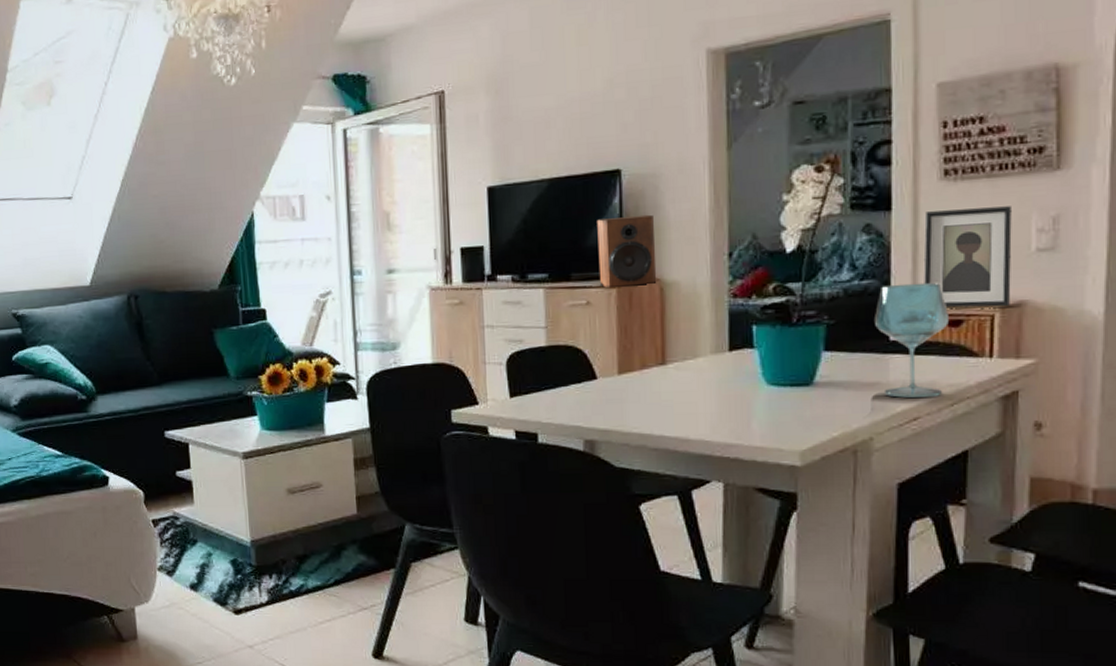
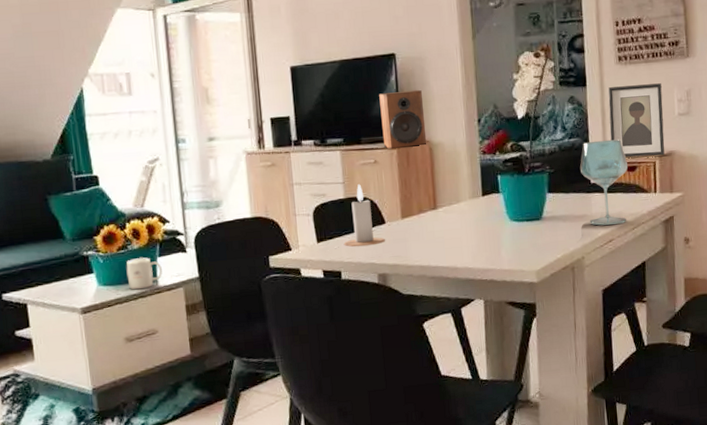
mug: none [291,402,330,437] -> present [126,257,162,290]
candle: none [542,330,597,406] -> present [343,184,386,247]

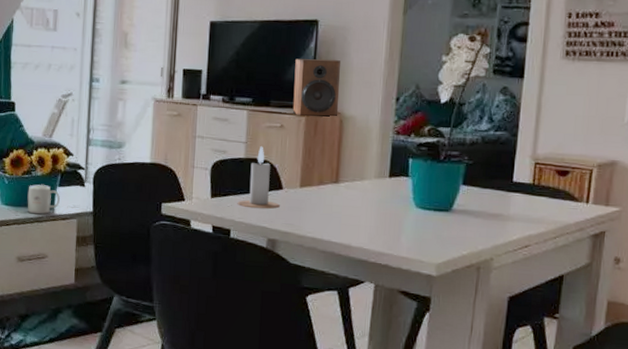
wine glass: present [580,139,628,226] -> none [503,137,560,230]
picture frame: present [608,83,665,158] -> none [543,82,613,164]

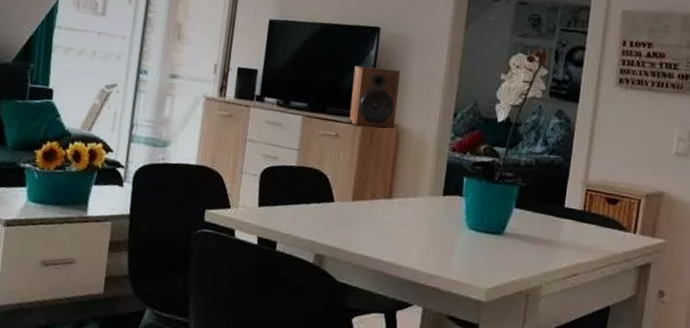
mug: present [27,184,60,214] -> none [56,181,95,215]
candle: present [237,146,281,210] -> none [285,155,331,223]

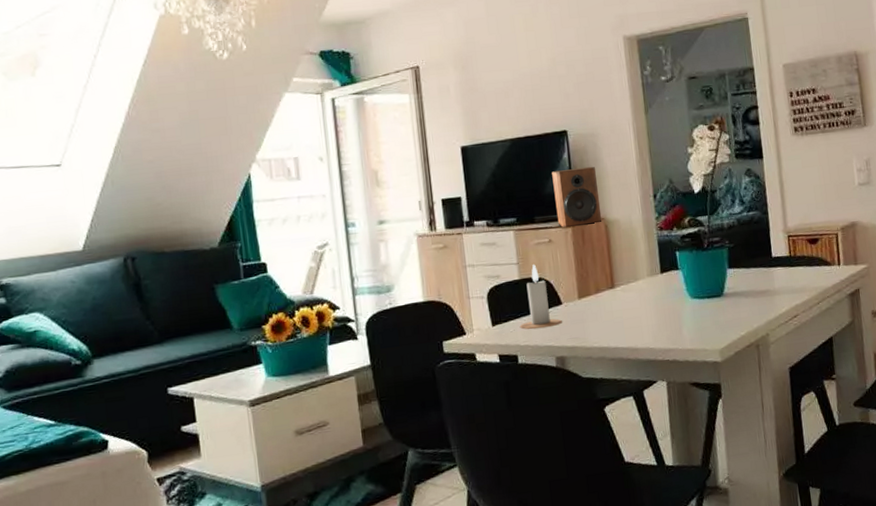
candle: none [285,155,331,223] -> present [519,264,563,330]

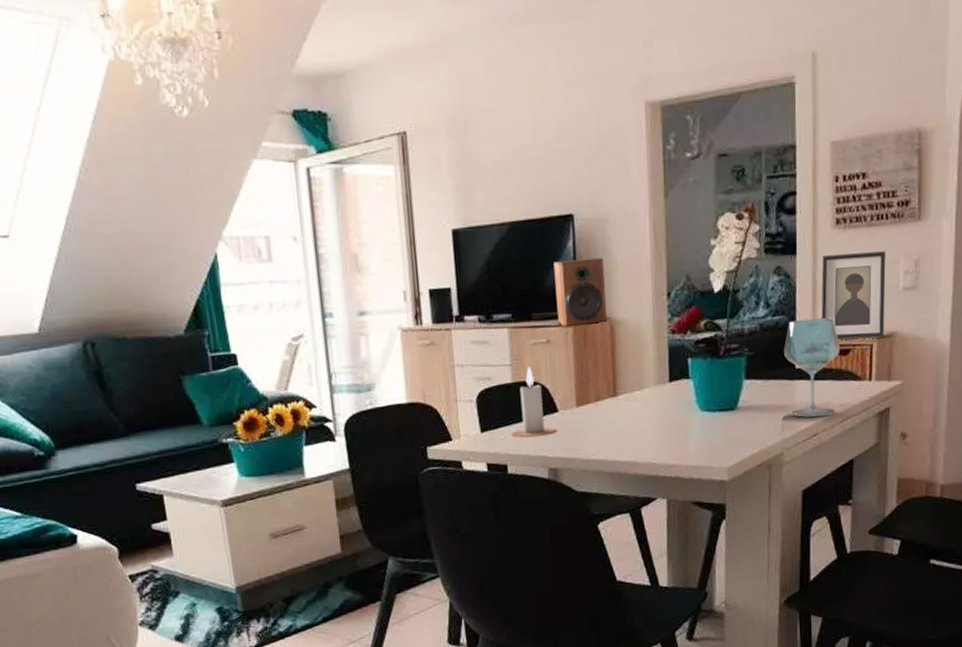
wine glass: none [760,211,812,301] -> present [784,317,841,418]
picture frame: none [786,153,847,230] -> present [821,251,886,340]

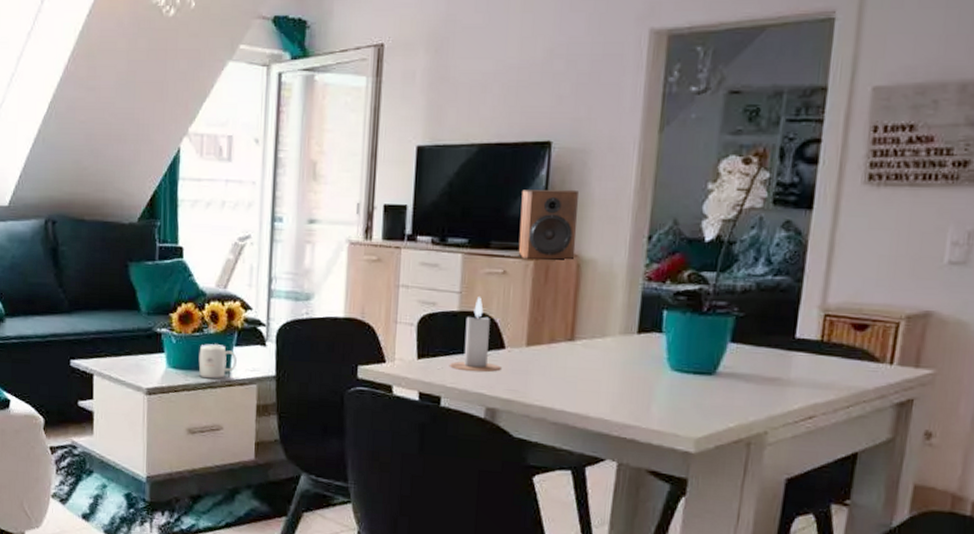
mug: none [269,446,309,482] -> present [198,344,237,379]
wine glass: present [784,317,841,418] -> none [783,283,857,397]
picture frame: present [821,251,886,340] -> none [835,214,930,316]

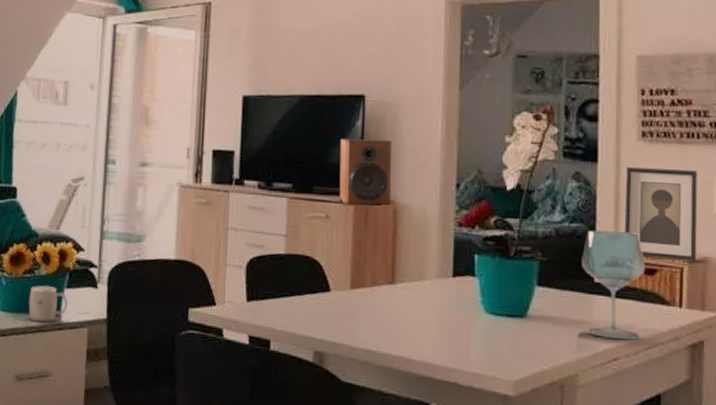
candle: present [449,297,503,373] -> none [277,240,329,316]
wine glass: none [783,283,857,397] -> present [582,230,646,340]
picture frame: none [835,214,930,316] -> present [624,167,698,262]

